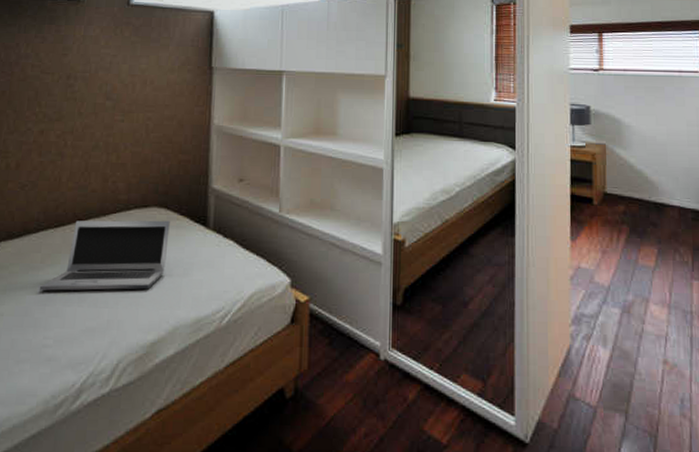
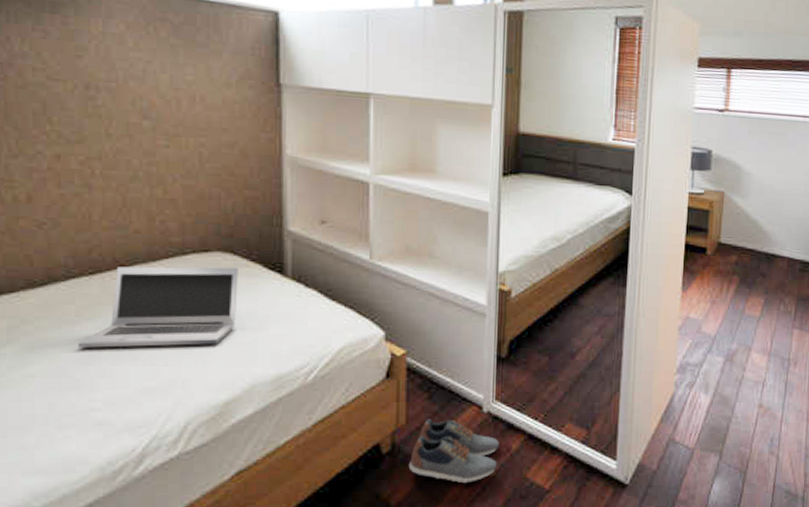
shoe: none [310,365,396,434] -> present [408,419,499,484]

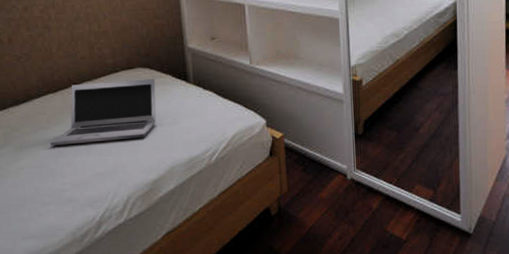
shoe: present [408,419,499,484] -> none [292,186,362,237]

